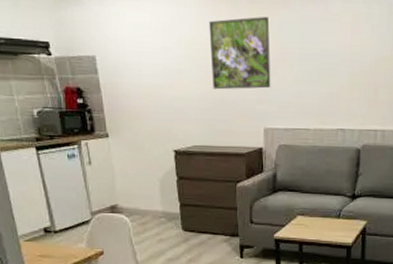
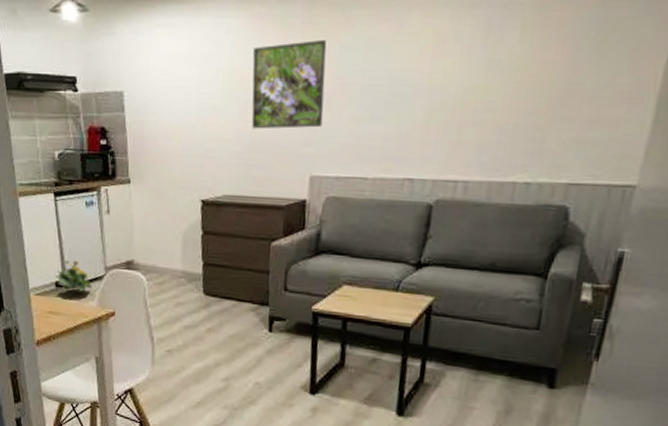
flowering plant: none [44,207,80,236] -> present [56,260,92,293]

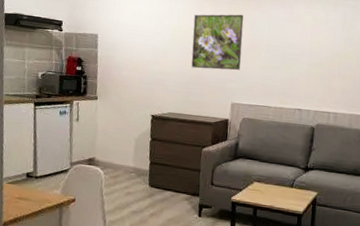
flowering plant: present [56,260,92,293] -> none [27,156,58,183]

